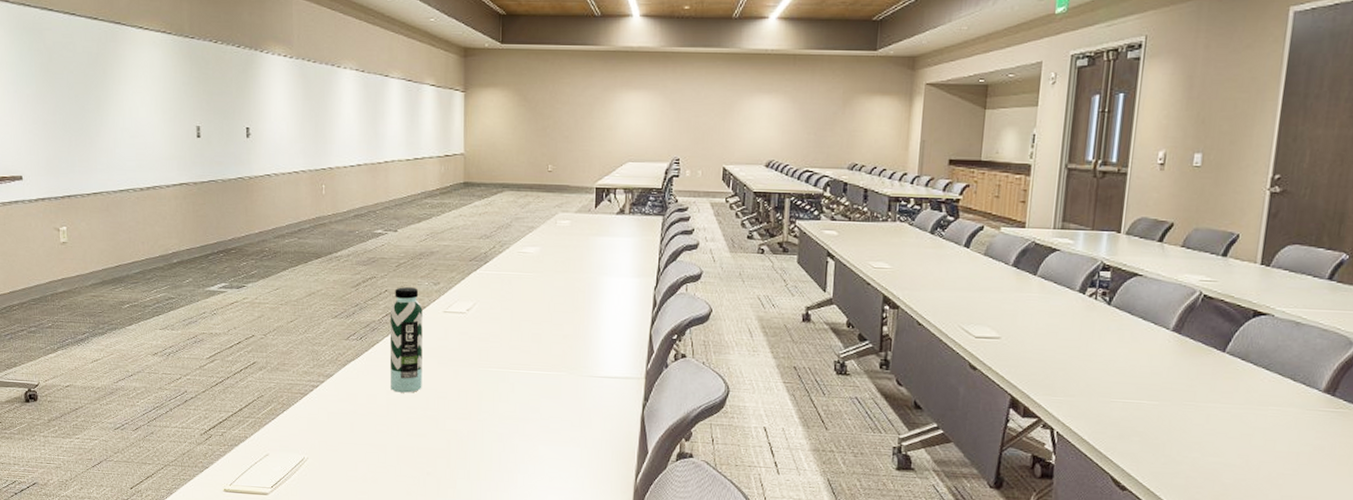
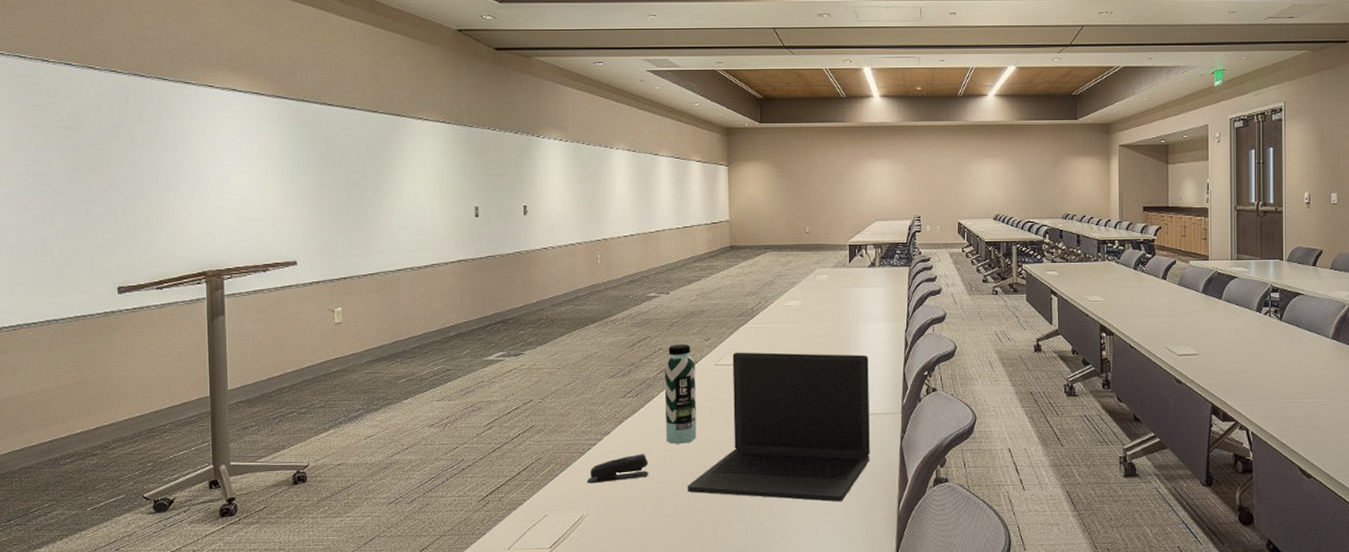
stapler: none [308,400,372,427] -> present [586,454,649,484]
laptop: none [410,299,611,468] -> present [687,352,870,501]

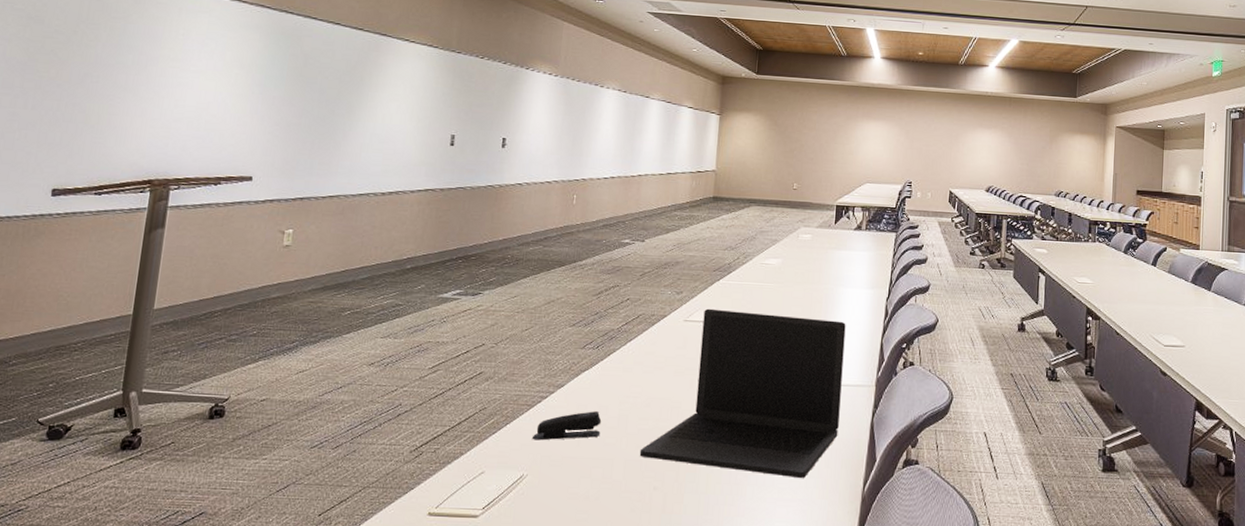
water bottle: present [664,344,697,444] -> none [623,295,664,403]

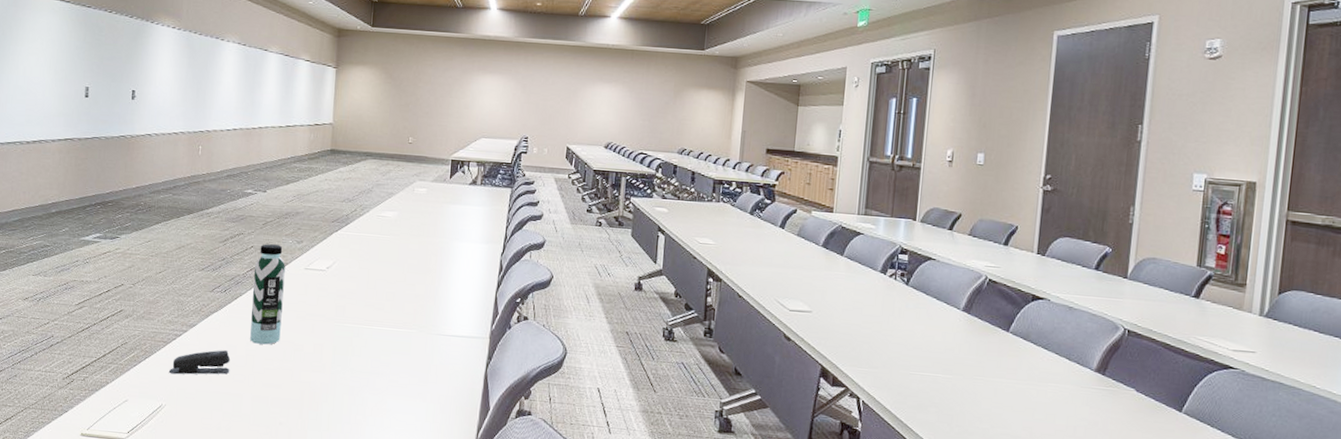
water bottle: none [623,295,664,403] -> present [250,244,285,345]
laptop: present [639,308,846,478] -> none [266,258,461,422]

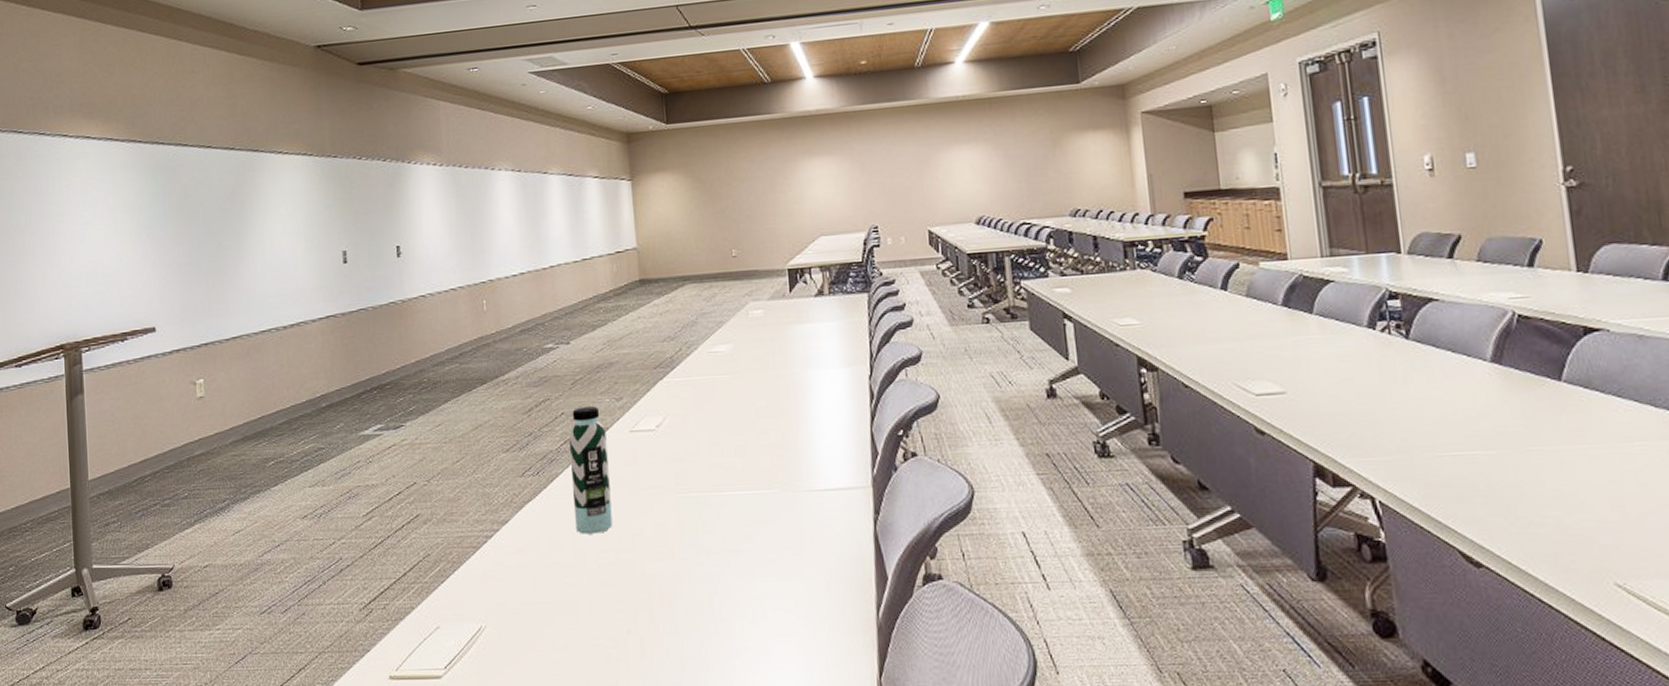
stapler: present [168,350,231,375] -> none [483,548,558,587]

